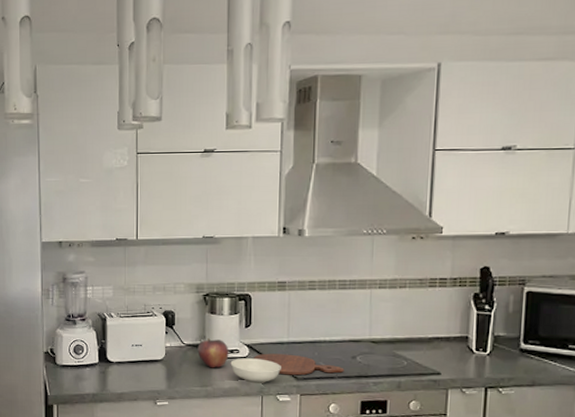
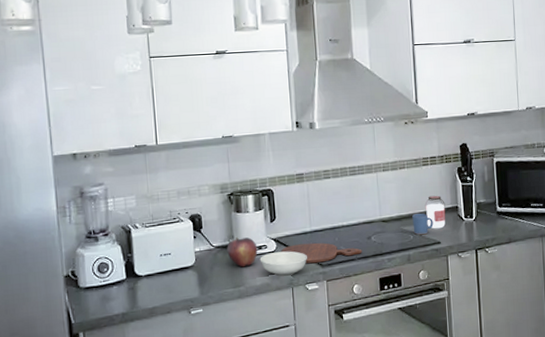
mug: none [408,338,435,363] -> present [412,213,434,235]
jar: none [426,321,452,359] -> present [425,195,446,229]

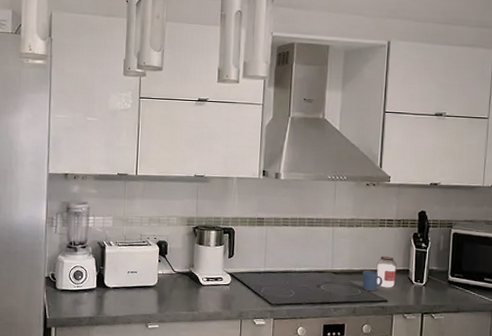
fruit: present [227,237,258,268] -> none [186,267,214,294]
bowl: present [259,251,307,277] -> none [214,285,258,309]
cutting board: present [281,242,362,264] -> none [235,281,311,302]

